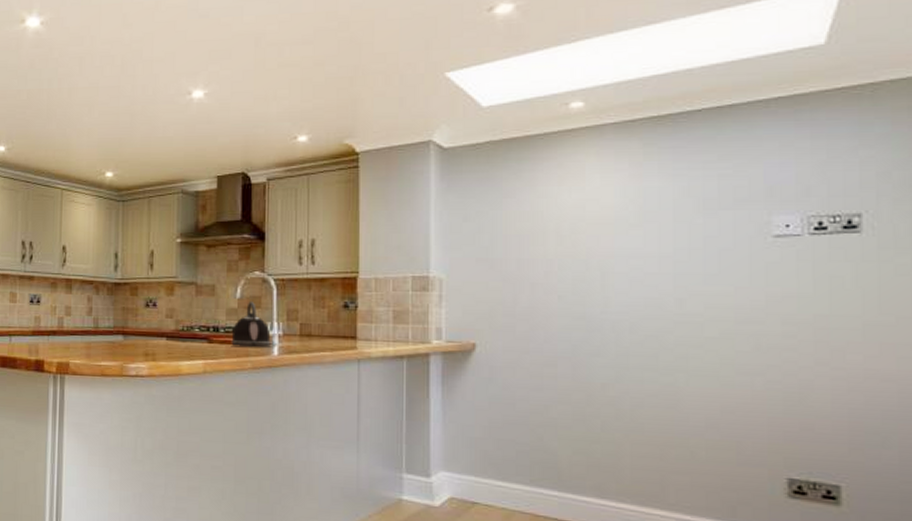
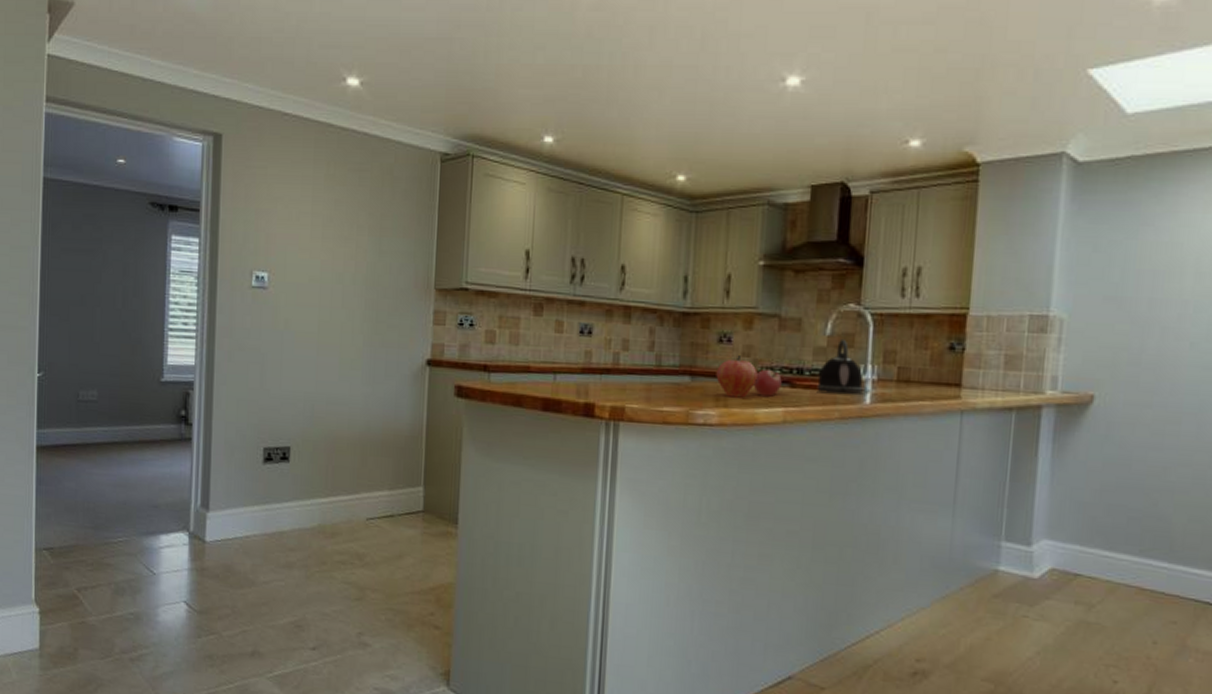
fruit: none [144,316,180,353] -> present [716,354,758,398]
fruit: none [176,328,201,352] -> present [753,369,782,398]

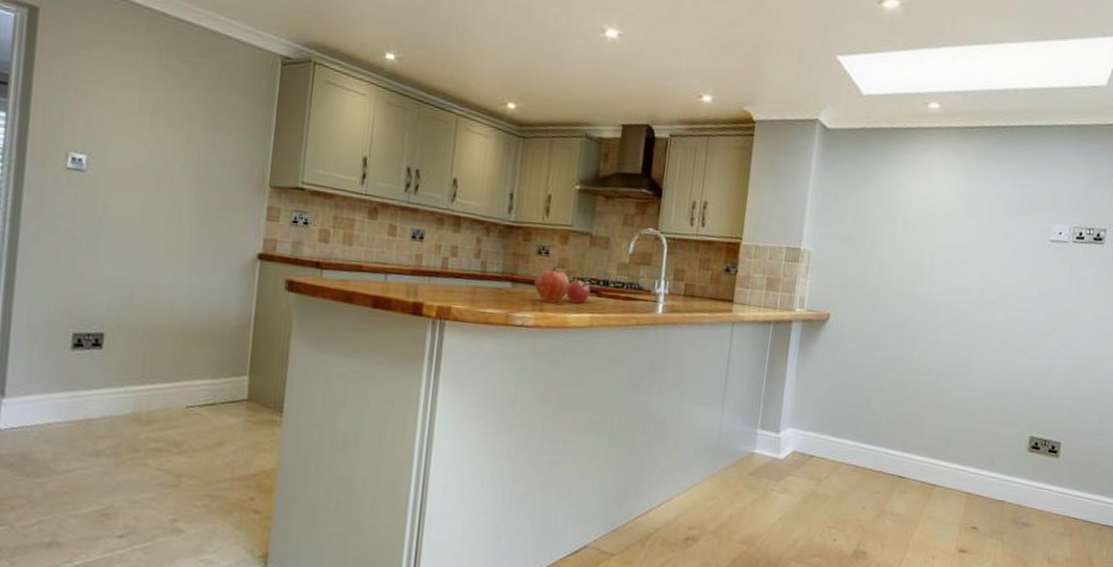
kettle: present [816,338,863,394] -> none [619,257,657,305]

